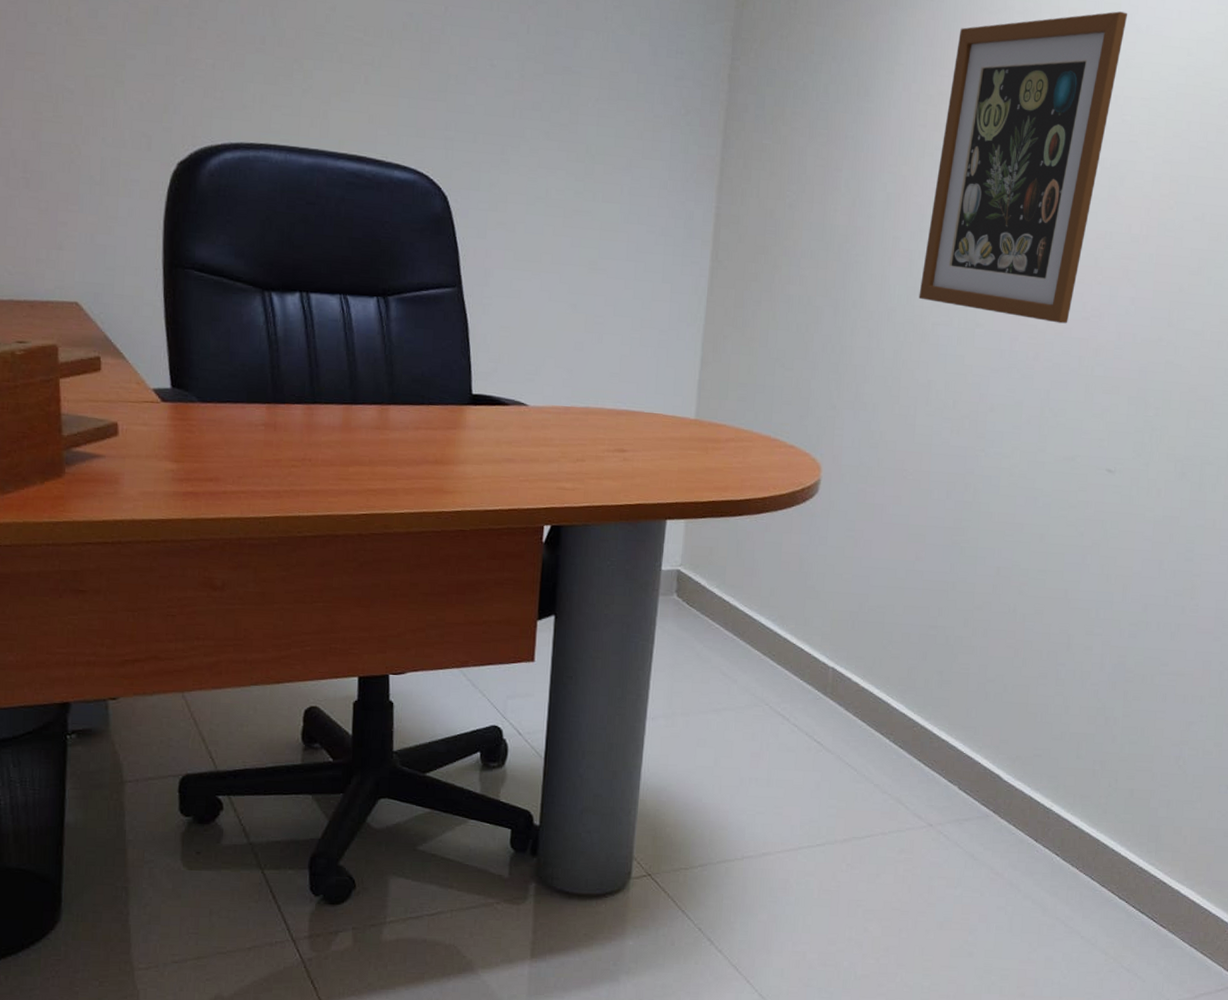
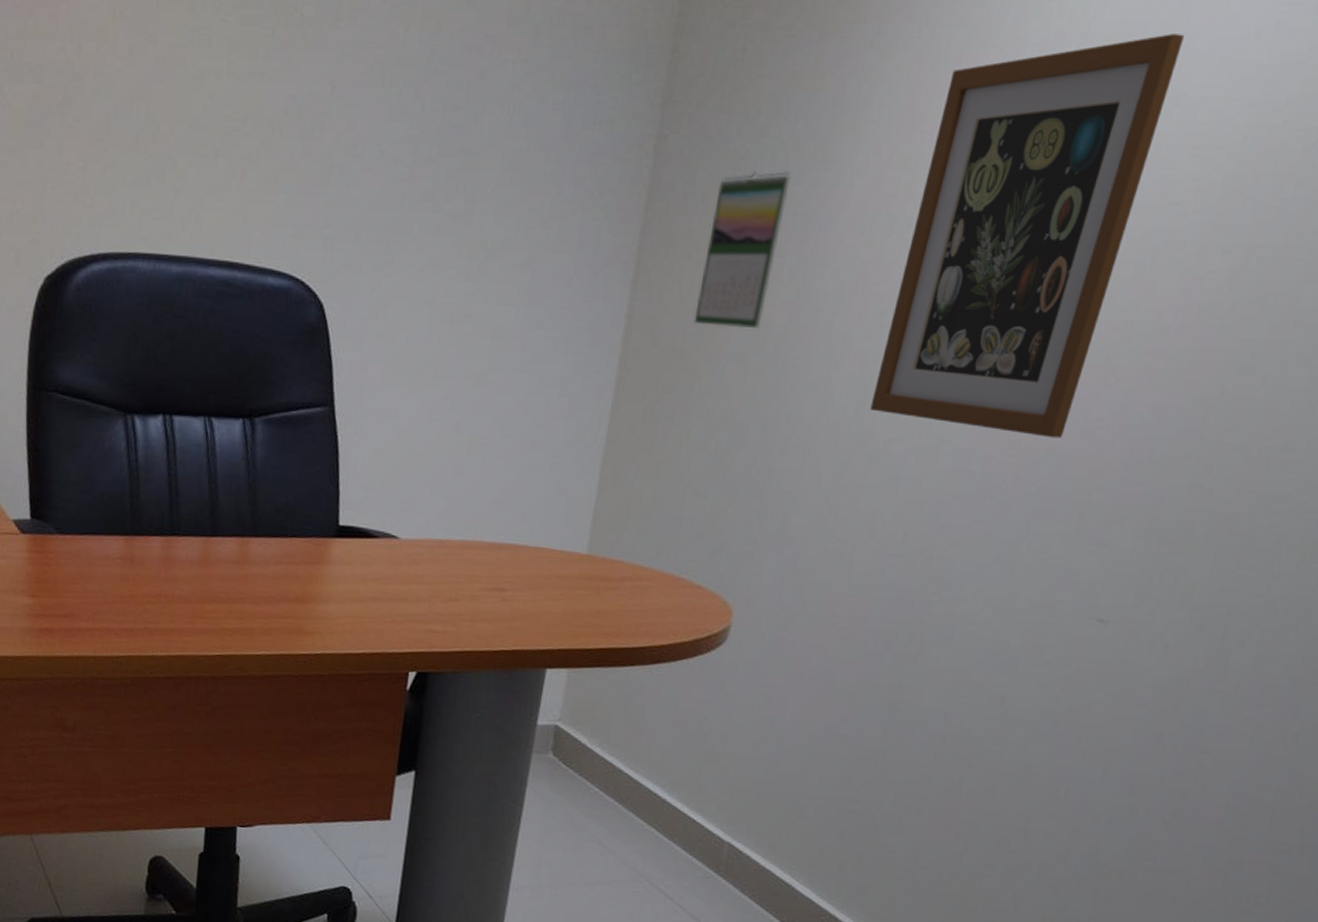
calendar: none [771,100,842,230] -> present [693,171,792,330]

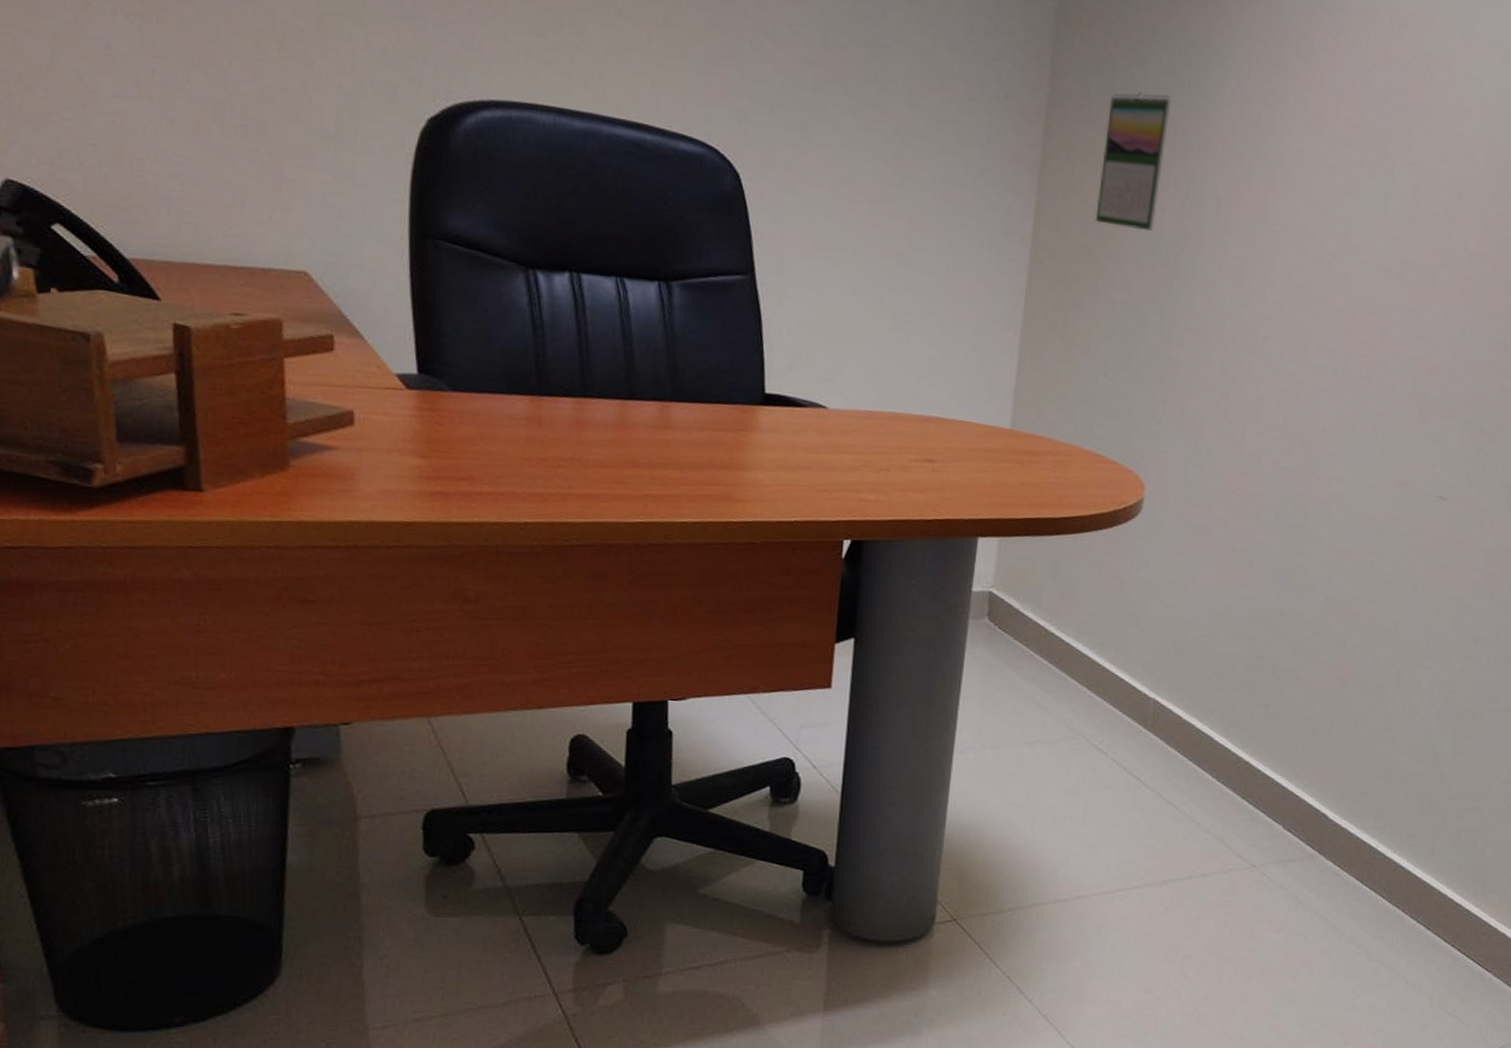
wall art: present [870,33,1184,439] -> none [1249,18,1468,343]

